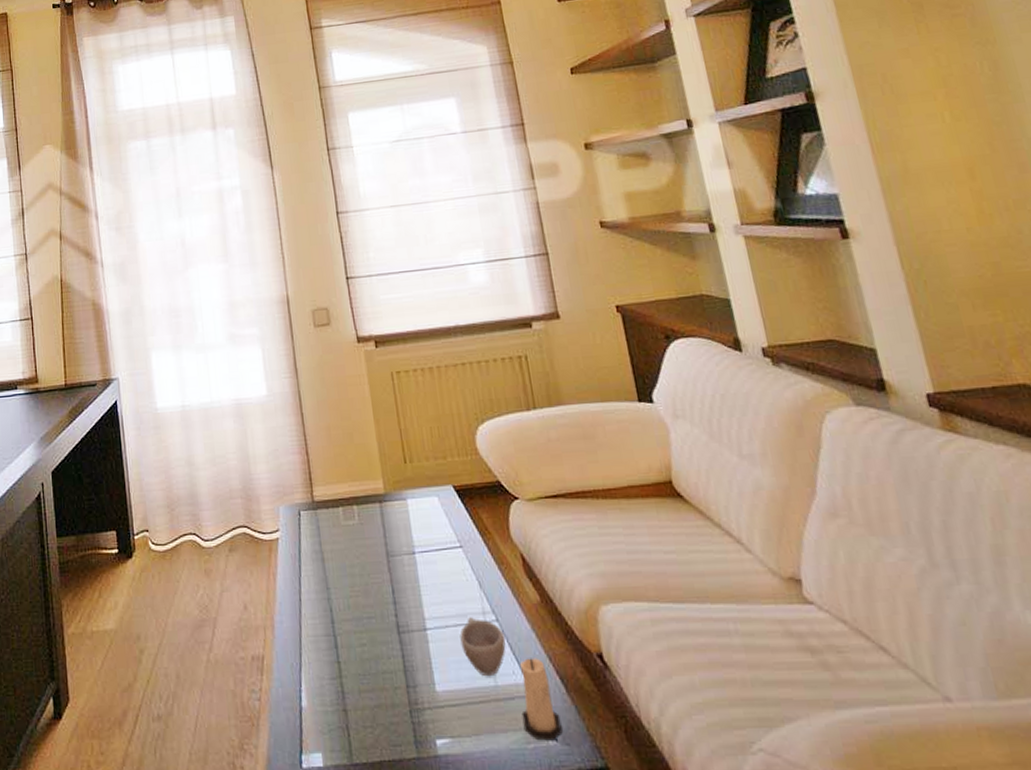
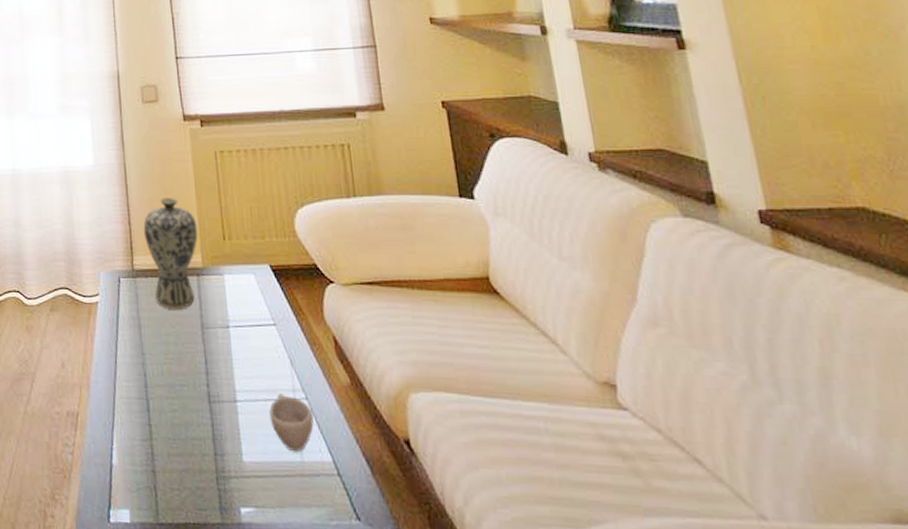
vase: none [321,423,379,540] -> present [143,198,198,310]
candle: present [520,658,563,741] -> none [326,438,366,520]

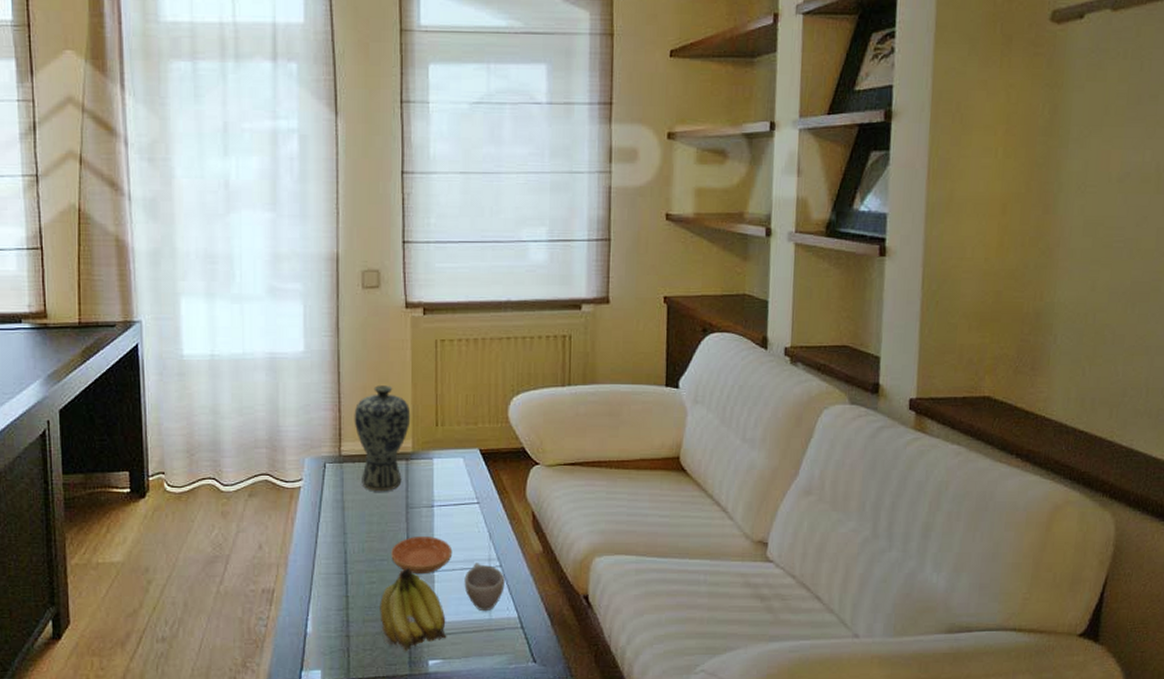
fruit: none [183,396,258,495] -> present [380,568,447,652]
saucer: none [190,360,254,403] -> present [391,537,453,573]

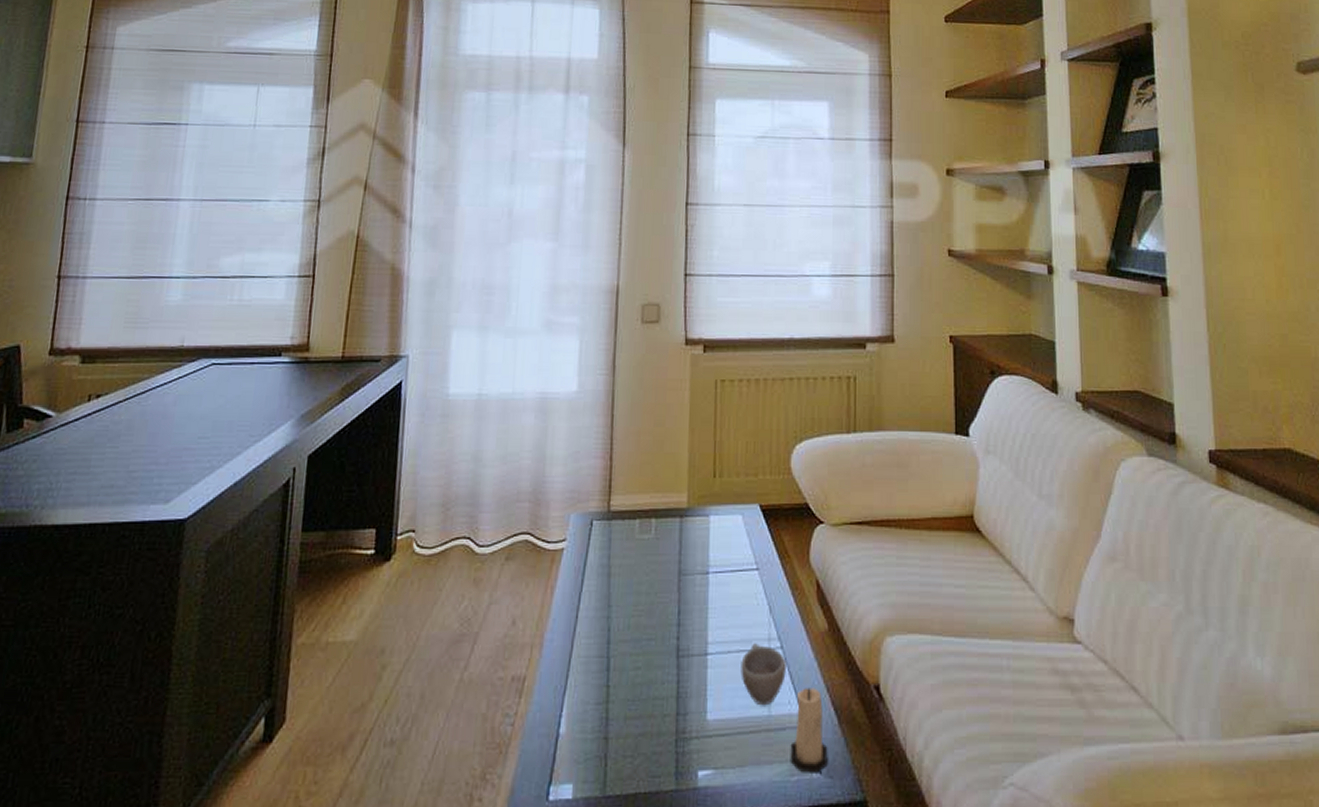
vase: present [354,385,411,492] -> none [626,430,687,555]
fruit: present [380,568,447,652] -> none [644,650,720,759]
saucer: present [391,537,453,573] -> none [660,610,728,656]
candle: none [508,597,542,662] -> present [790,688,828,773]

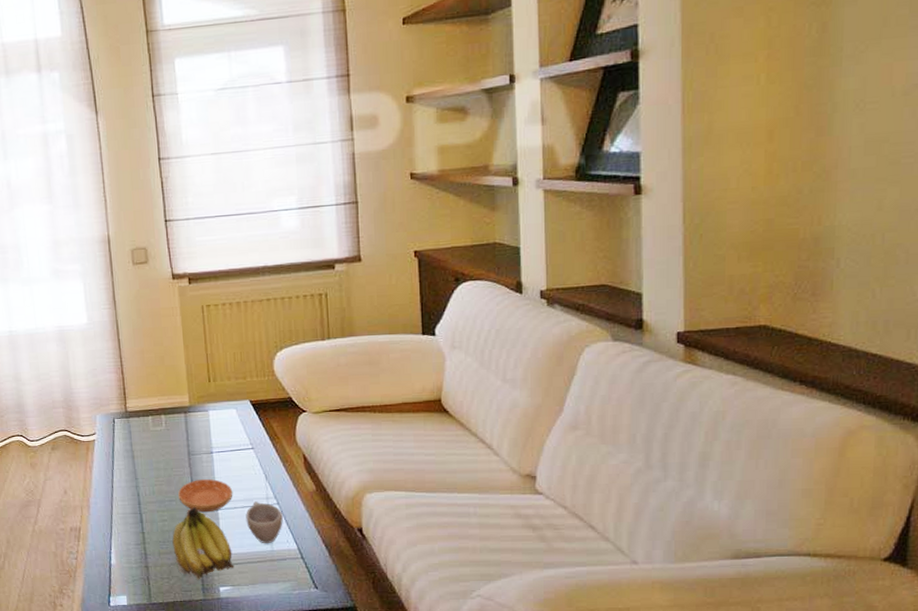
fruit: none [644,650,720,759] -> present [172,507,234,580]
saucer: none [660,610,728,656] -> present [178,479,233,512]
candle: present [790,688,828,773] -> none [291,531,322,589]

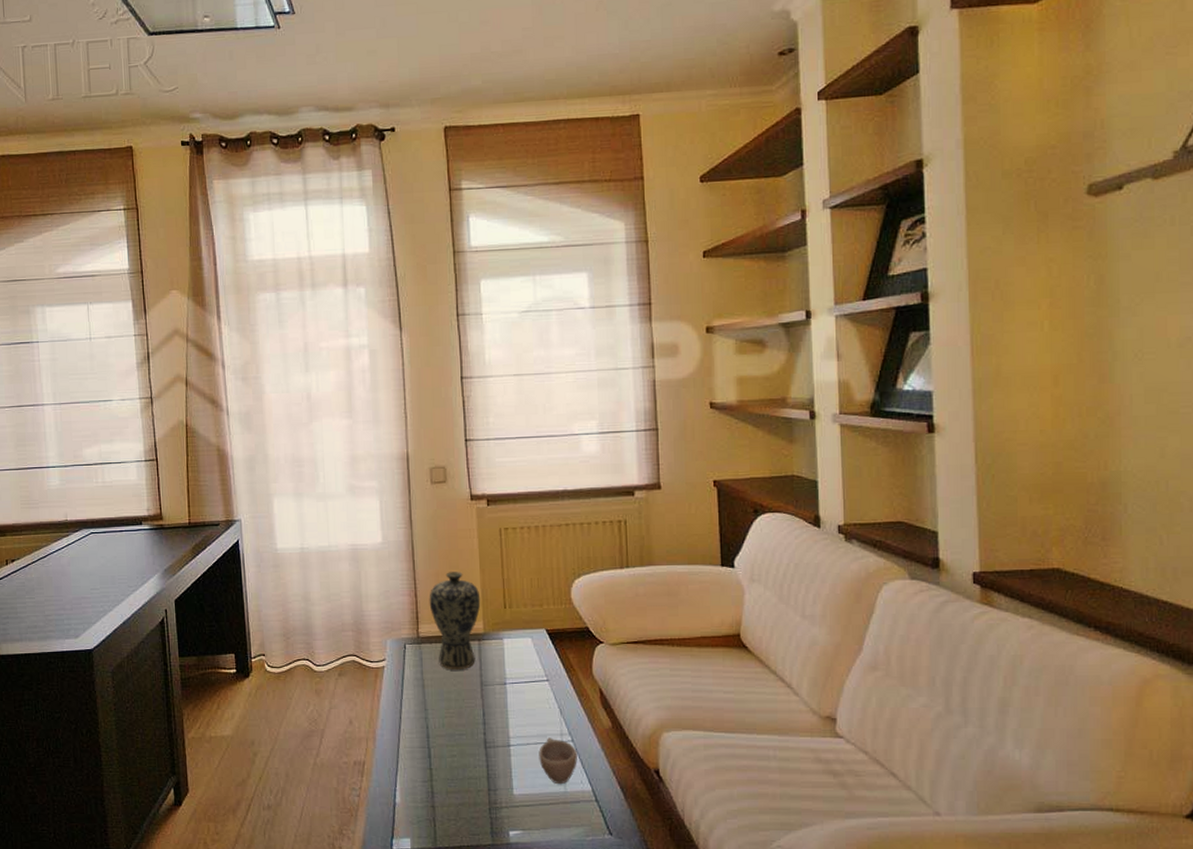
vase: none [135,348,186,442] -> present [429,572,481,670]
fruit: present [172,507,234,580] -> none [461,742,525,823]
saucer: present [178,479,233,512] -> none [469,712,526,747]

